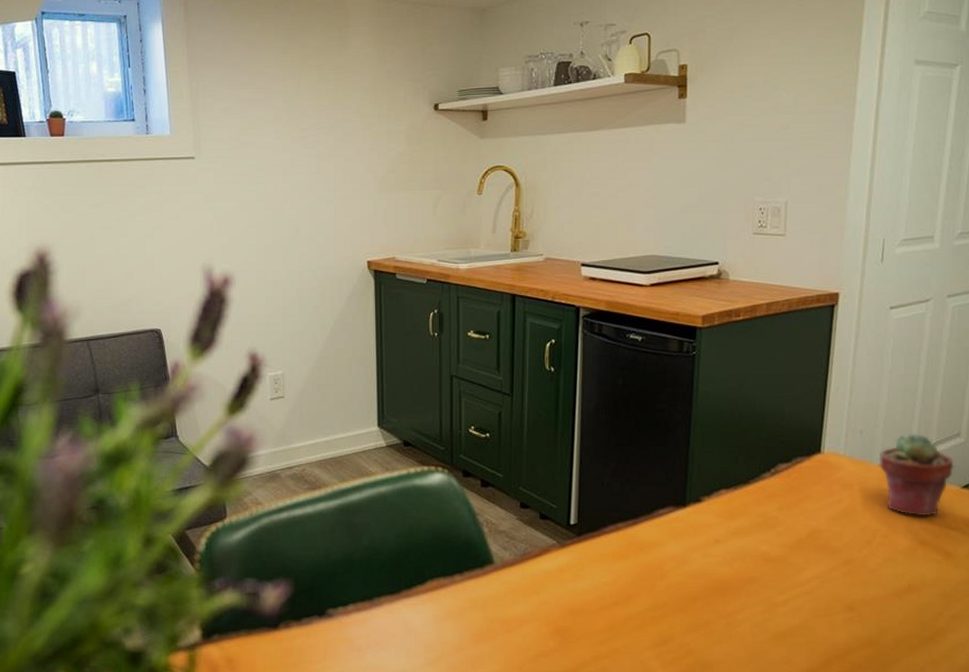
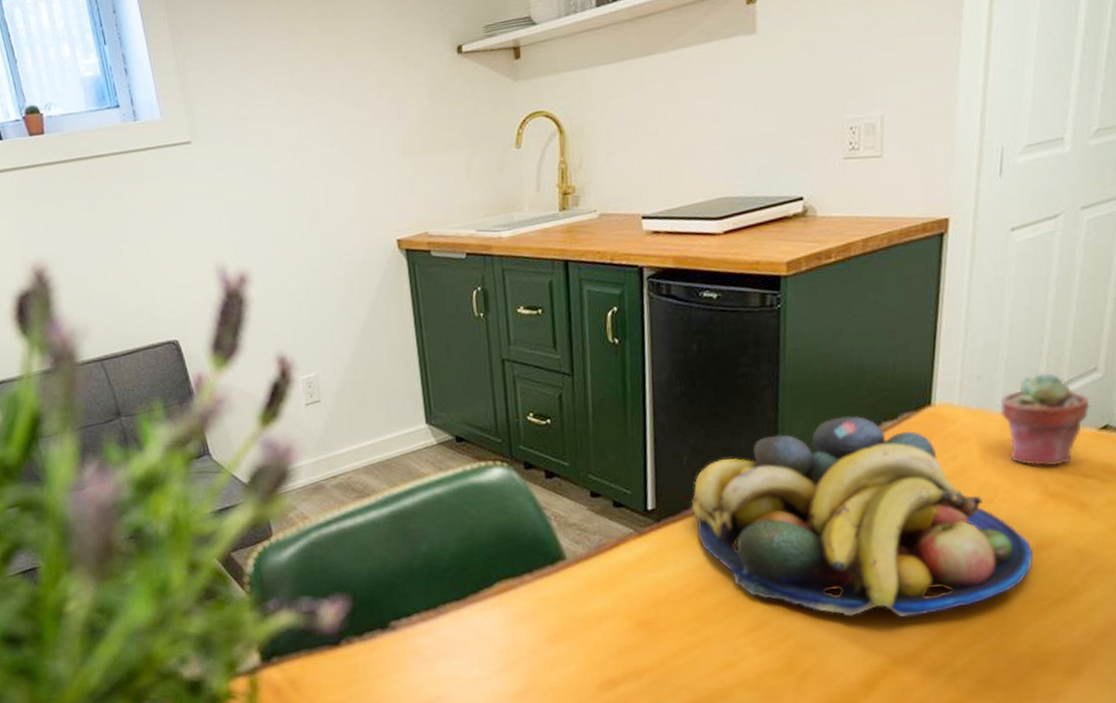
fruit bowl: none [609,455,906,643] -> present [691,415,1034,617]

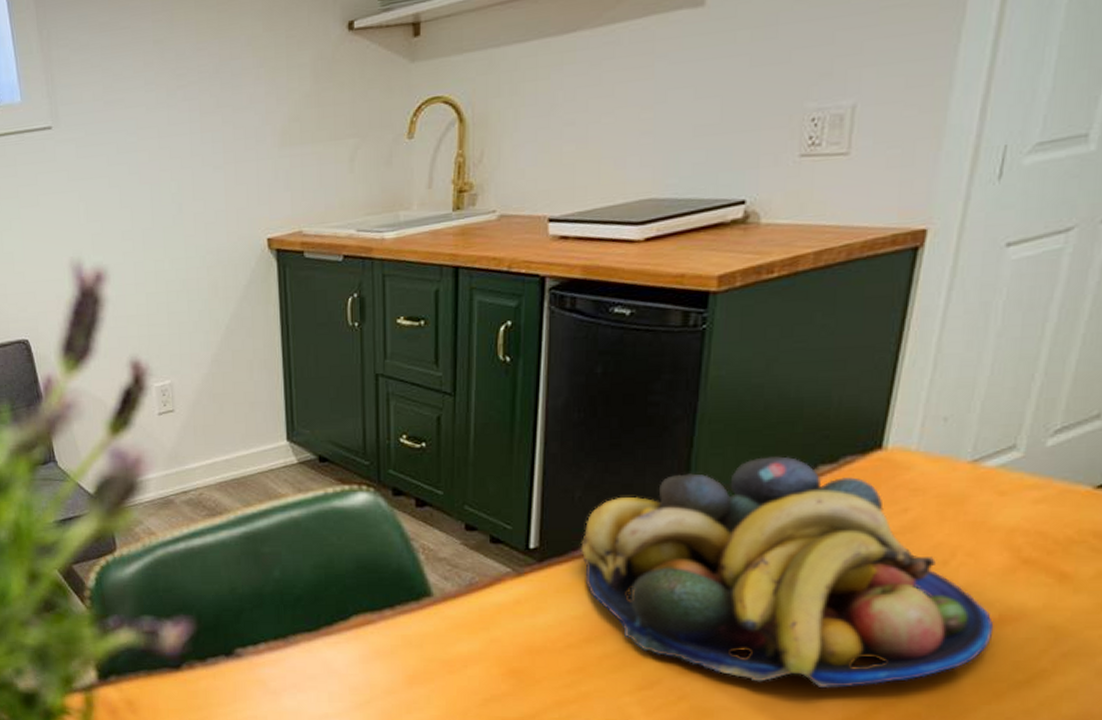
potted succulent: present [1000,372,1090,467] -> none [969,417,1087,528]

